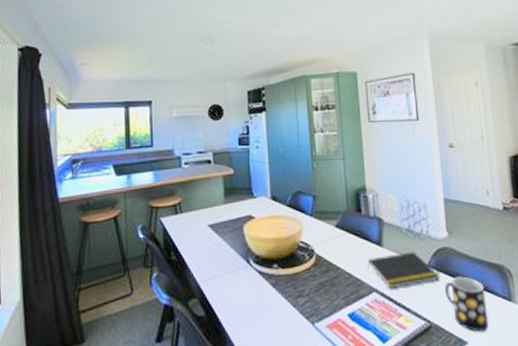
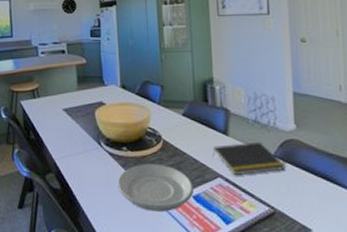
plate: none [268,281,349,335] -> present [117,164,194,211]
mug: present [445,276,489,332] -> none [290,168,335,222]

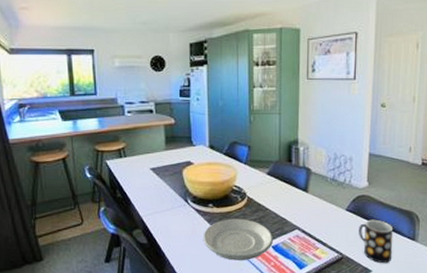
notepad: present [213,141,286,176] -> none [293,197,356,228]
mug: none [290,168,335,222] -> present [359,219,394,264]

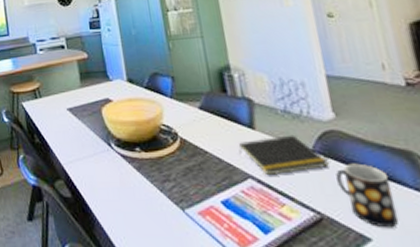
plate: present [203,218,273,260] -> none [133,165,222,220]
notepad: none [293,197,356,228] -> present [239,134,329,176]

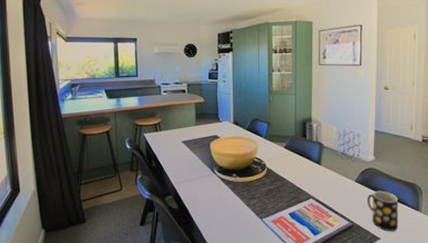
notepad: present [239,134,329,176] -> none [307,170,364,197]

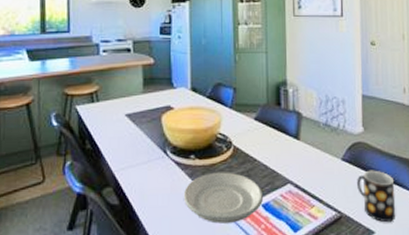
plate: none [227,187,290,226] -> present [183,172,263,224]

